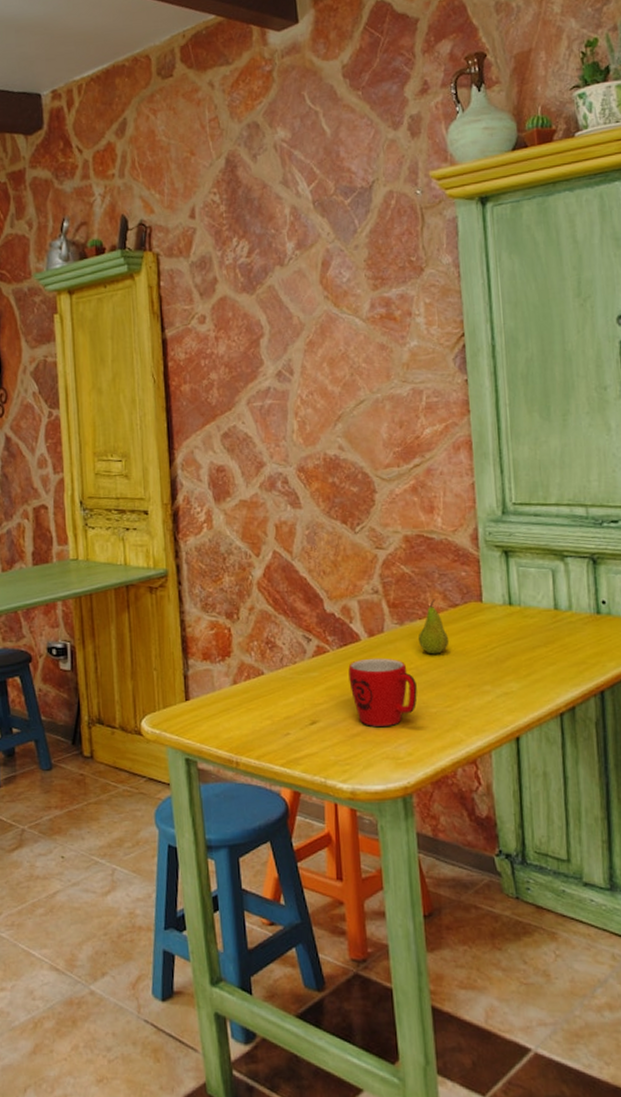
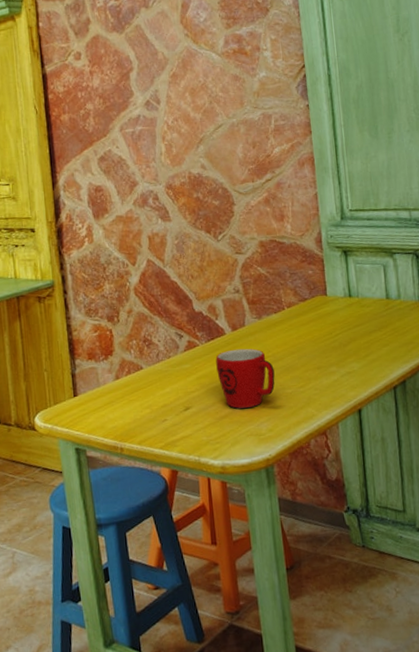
fruit: present [418,598,450,655] -> none [274,294,301,343]

